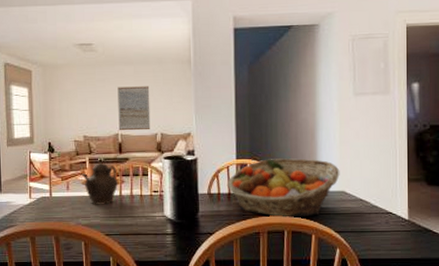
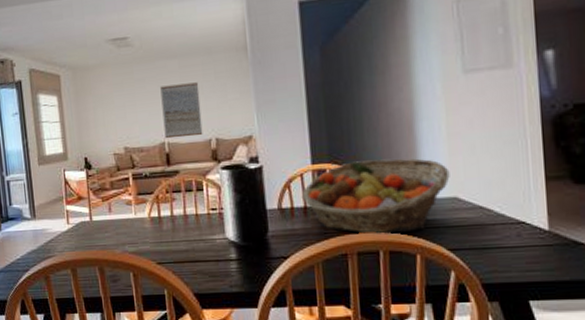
teapot: present [80,161,118,206] -> none [123,176,168,230]

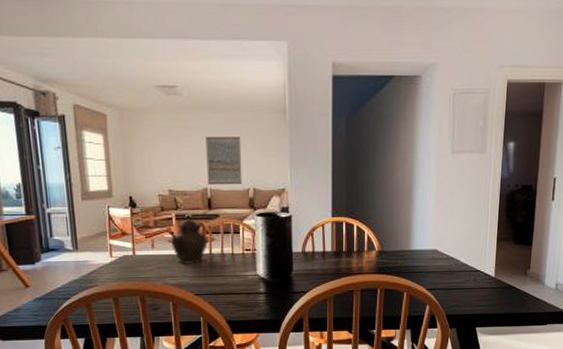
teapot: none [123,176,168,230] -> present [166,218,208,265]
fruit basket: present [301,158,450,235] -> none [321,217,434,276]

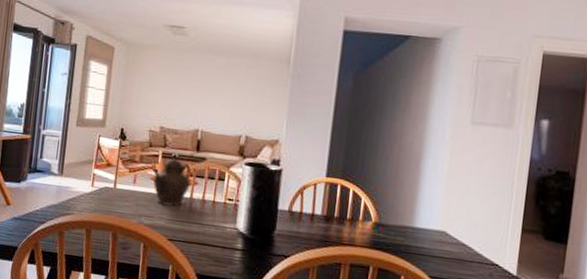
wall art: present [206,136,242,185] -> none [199,78,241,131]

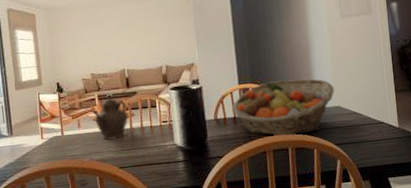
fruit basket: none [311,182,444,255] -> present [231,78,335,136]

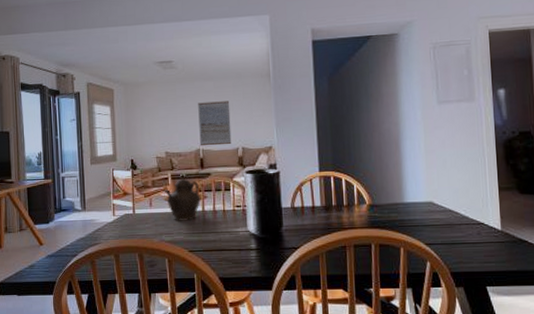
wall art: none [121,21,156,67] -> present [198,101,232,146]
fruit basket: present [231,78,335,136] -> none [310,169,427,231]

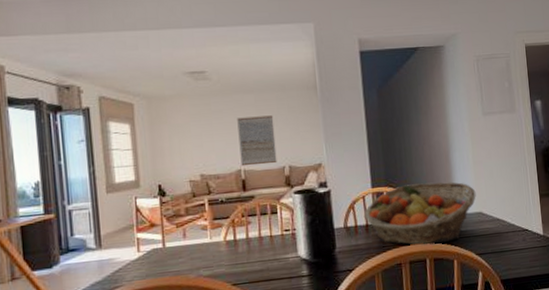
teapot: present [162,177,200,222] -> none [198,202,244,253]
fruit basket: none [310,169,427,231] -> present [363,182,476,246]

